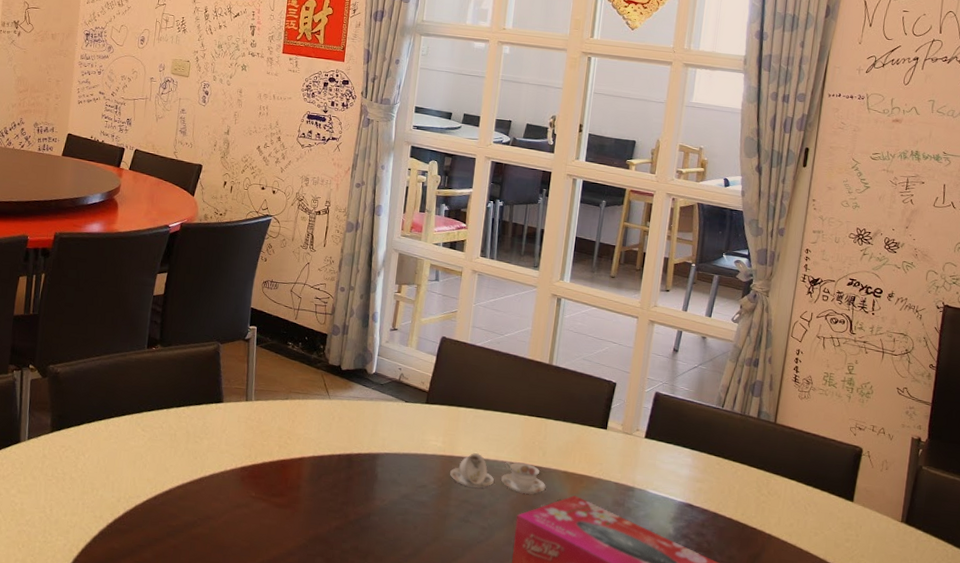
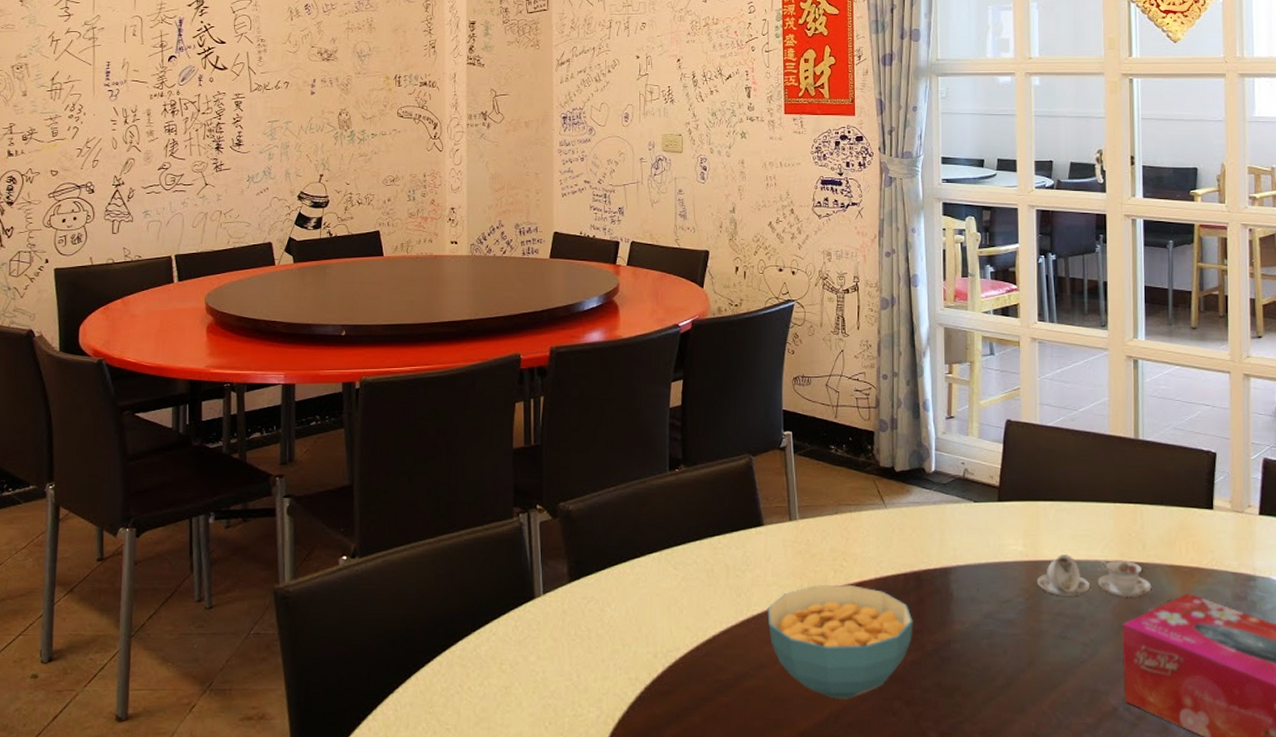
cereal bowl: none [218,456,341,552] -> present [767,584,913,699]

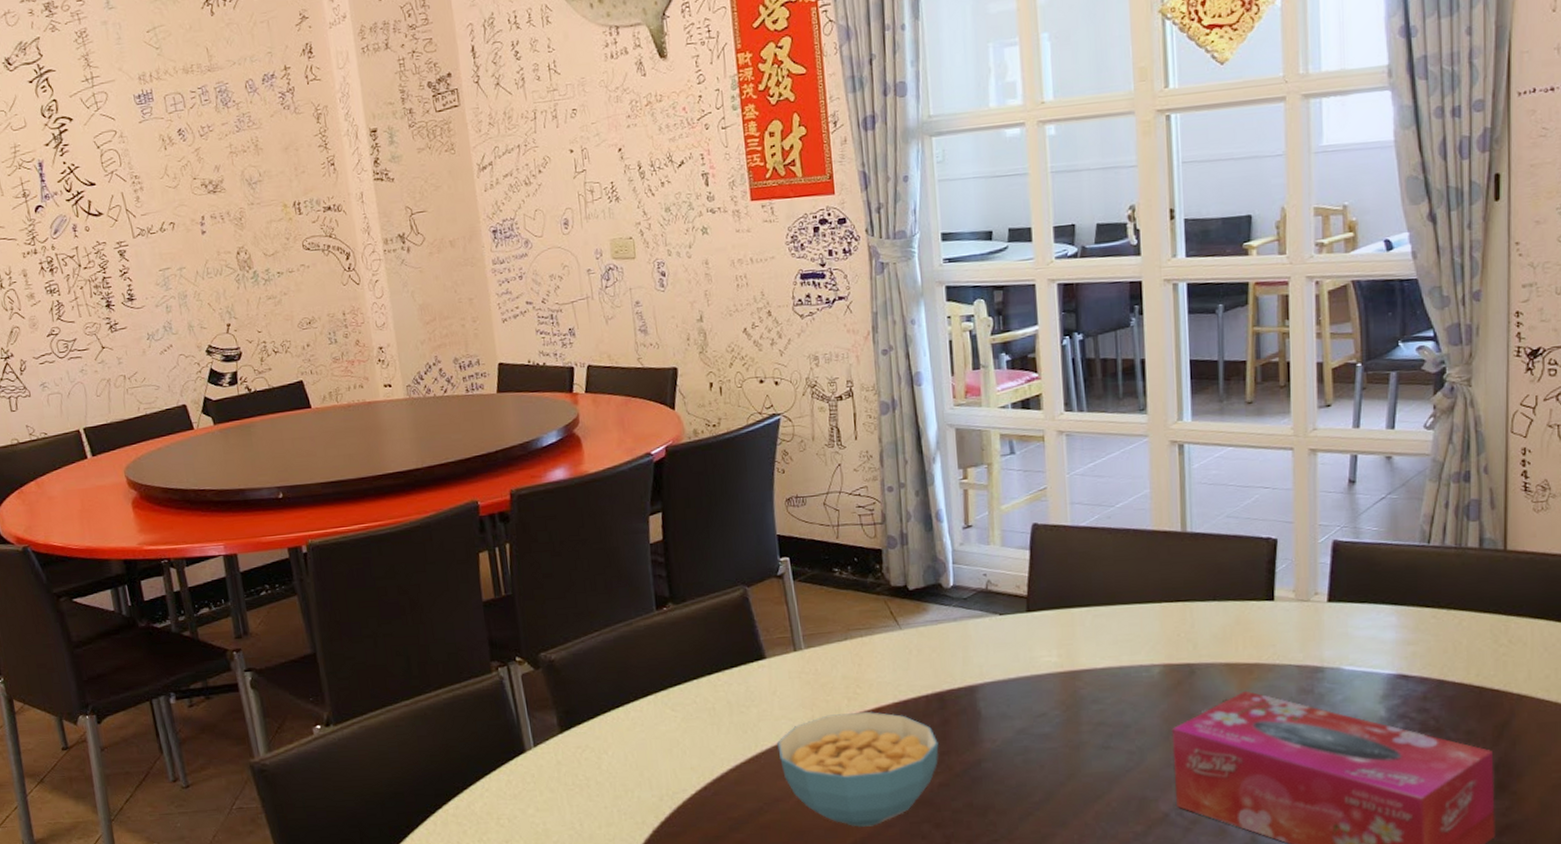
cup set: present [1036,554,1152,598] -> none [1073,661,1205,705]

